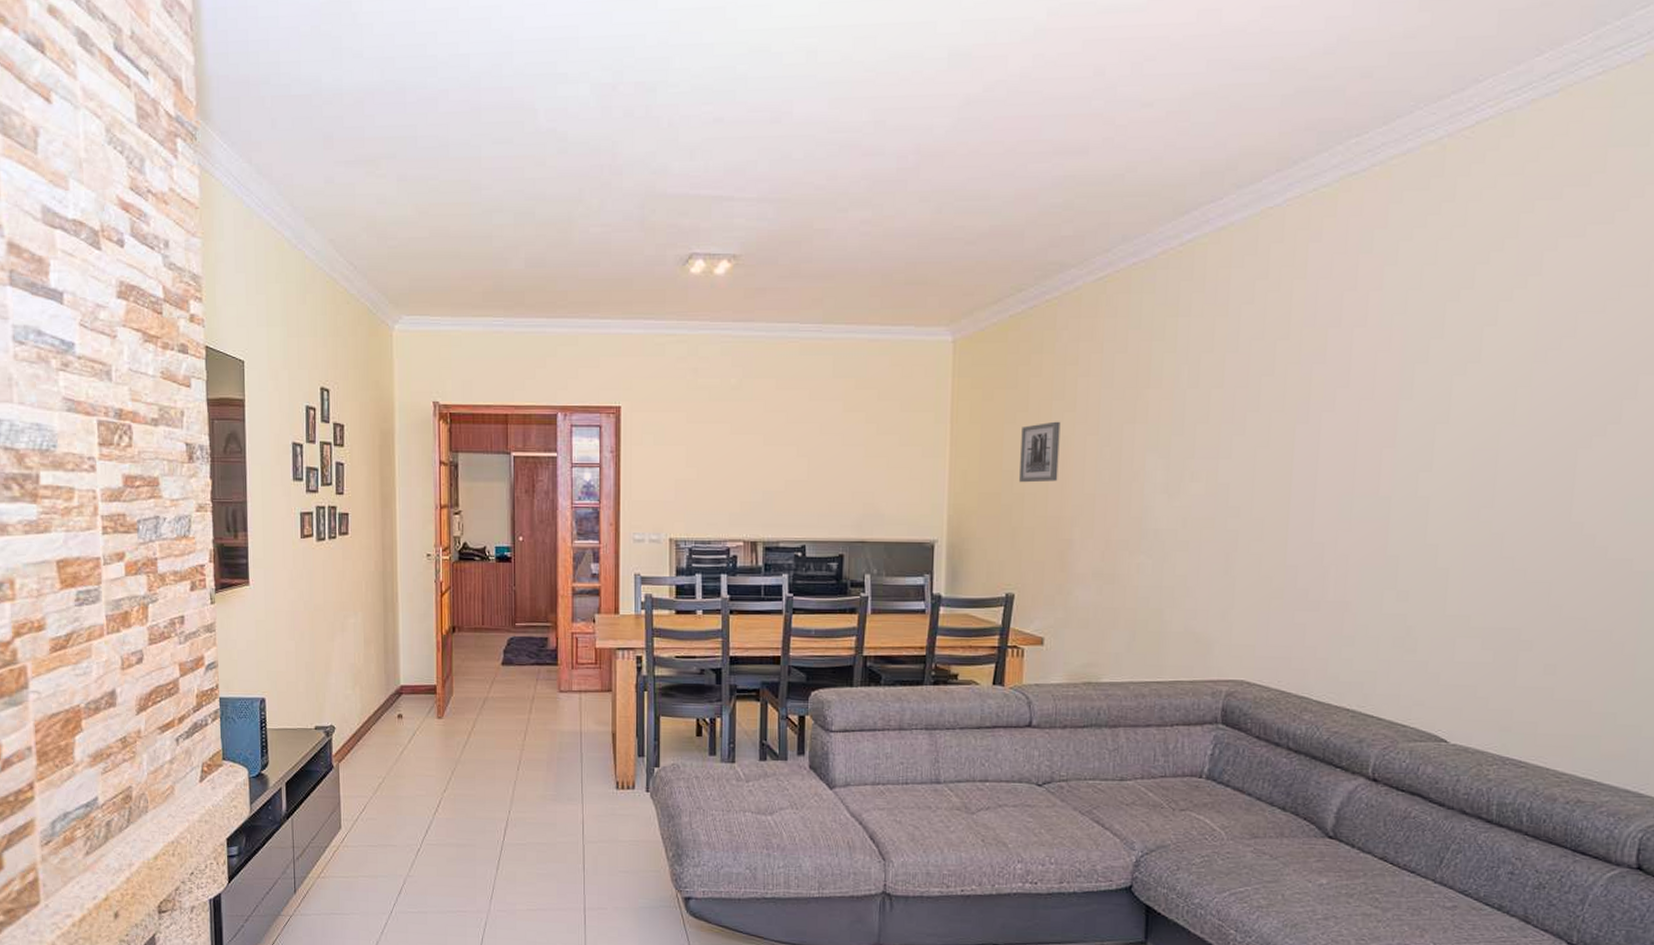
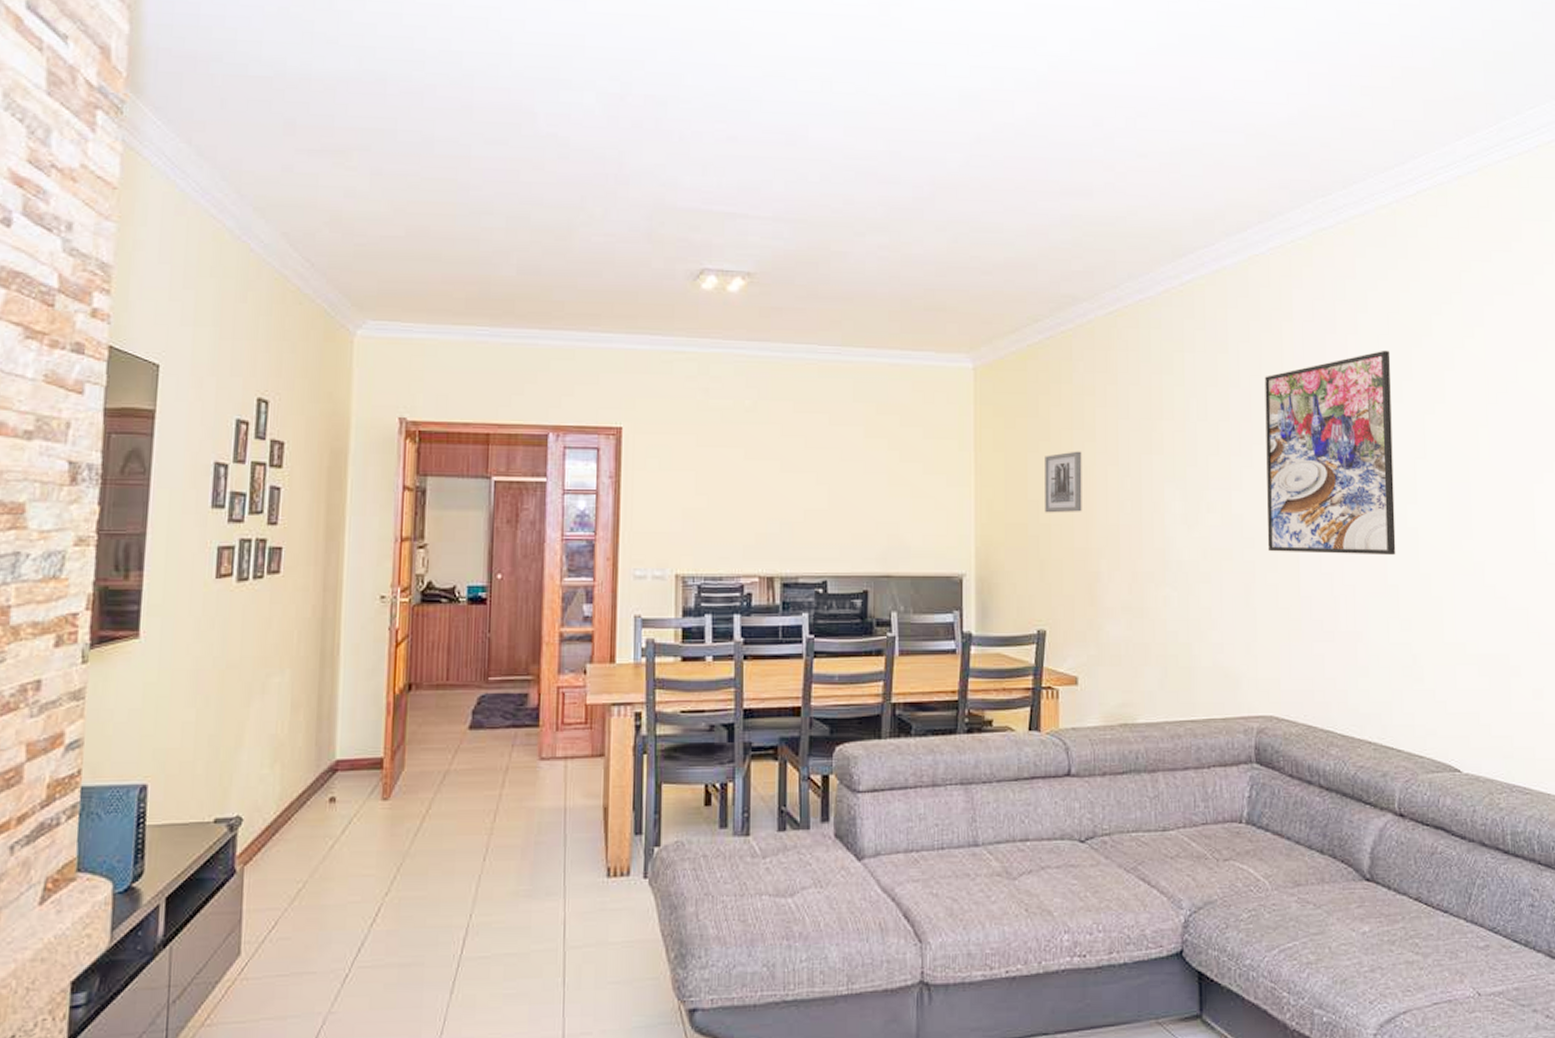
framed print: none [1254,306,1420,526] -> present [1264,350,1396,556]

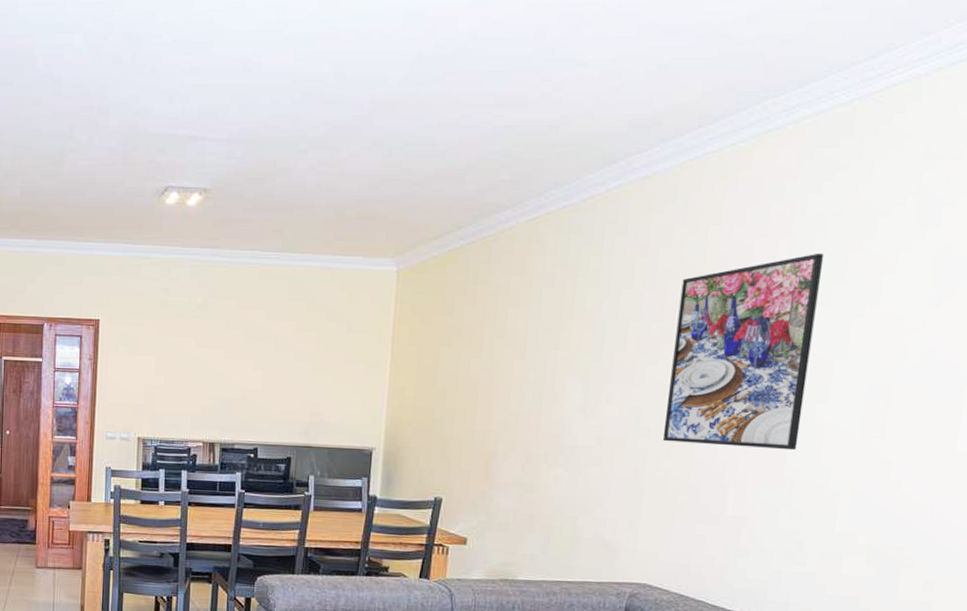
wall art: present [1045,451,1082,513] -> none [451,346,491,400]

